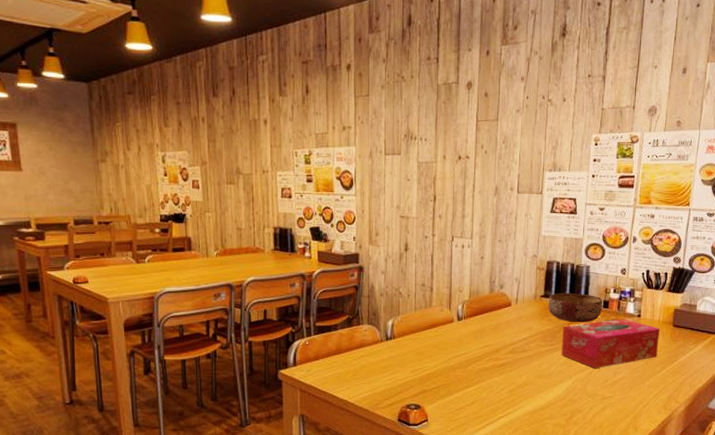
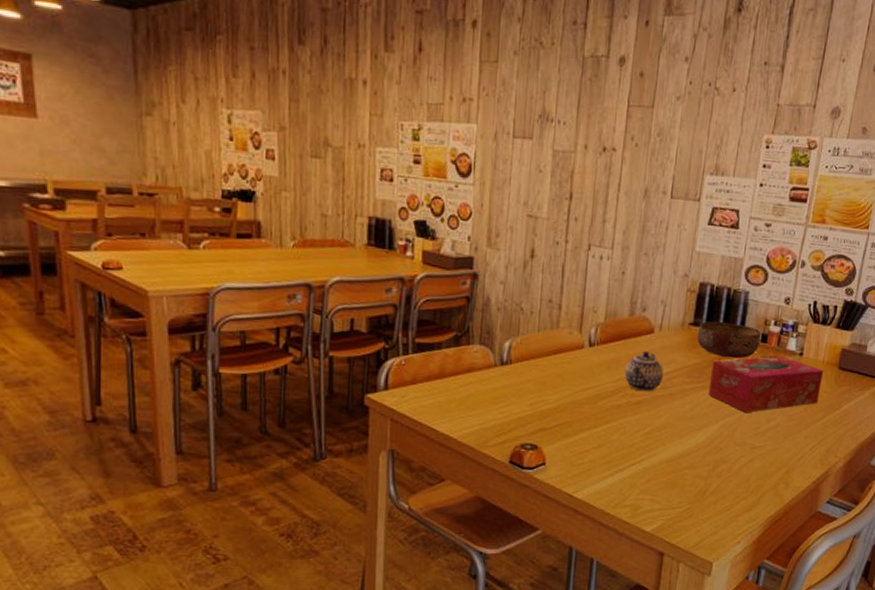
teapot: none [488,322,521,356] -> present [624,351,663,392]

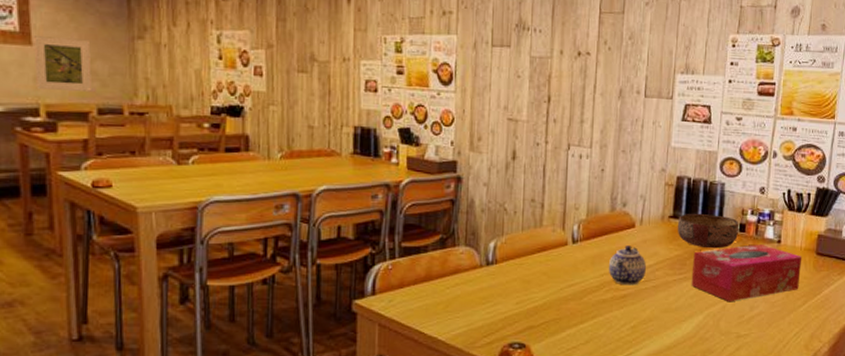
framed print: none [39,108,101,169] -> present [34,36,93,92]

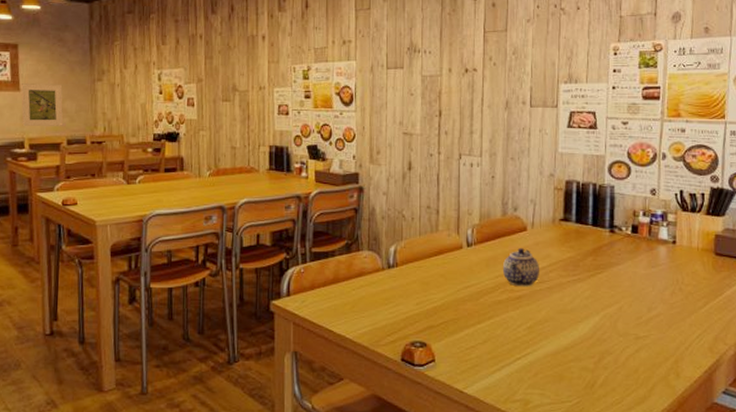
bowl: present [677,213,739,249] -> none [568,215,632,250]
tissue box: present [691,244,802,302] -> none [585,245,700,304]

